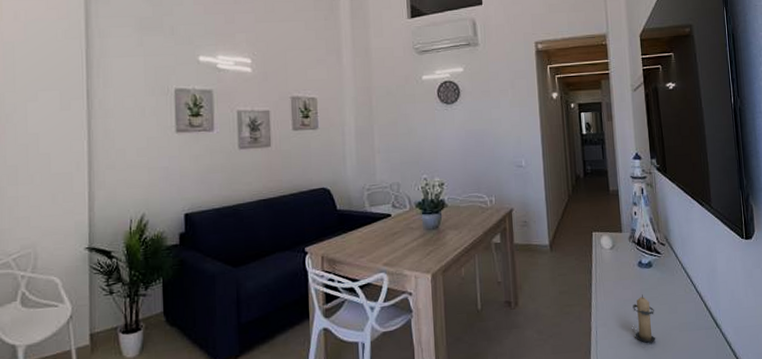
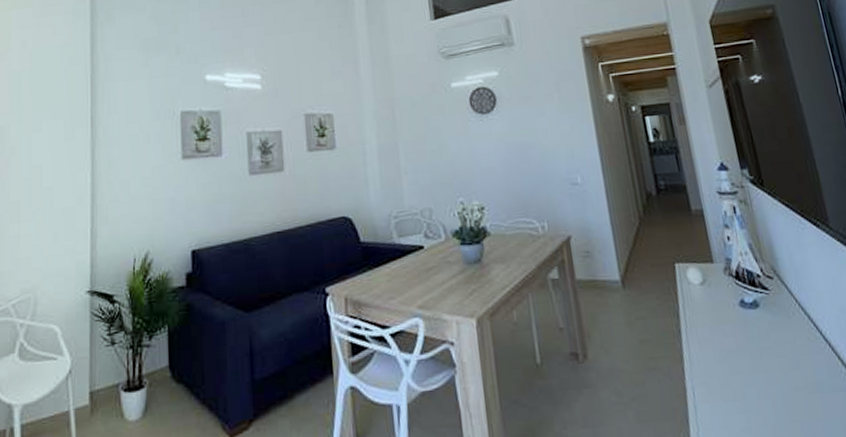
candle: present [632,294,656,343] -> none [738,343,776,409]

